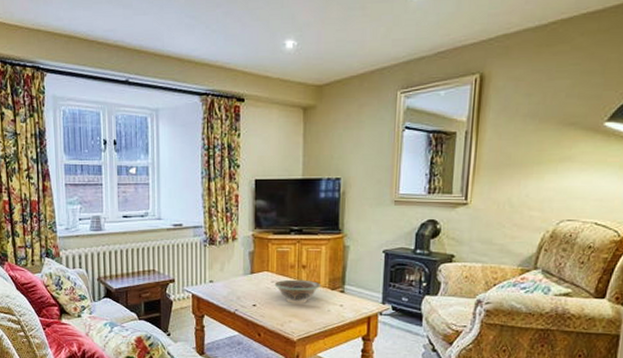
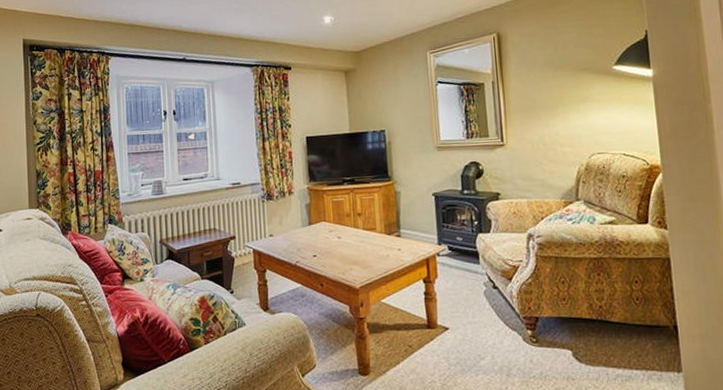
decorative bowl: present [274,279,321,303] -> none [332,227,378,251]

